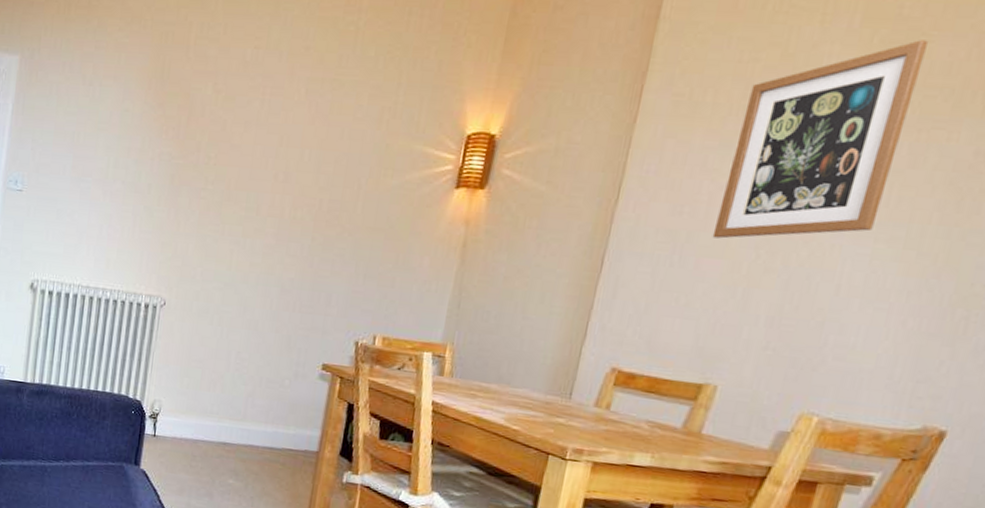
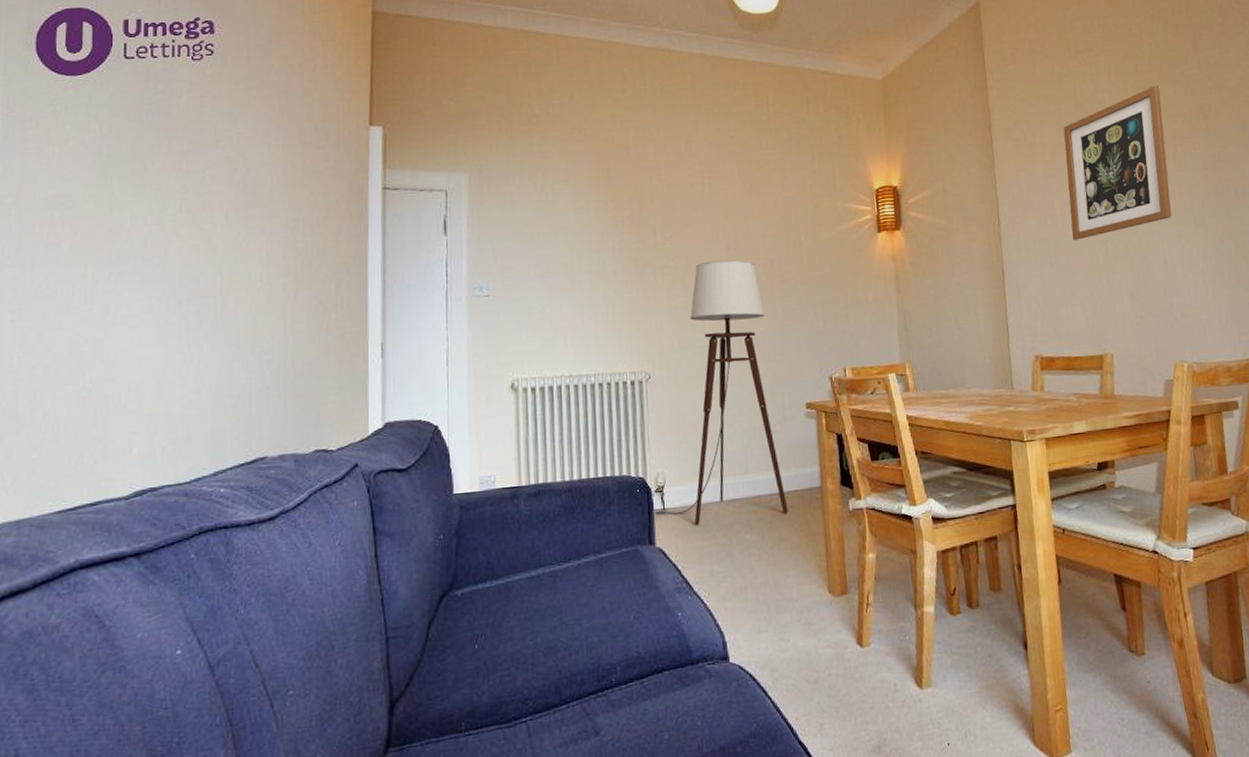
floor lamp: none [143,190,302,470] -> present [653,259,788,526]

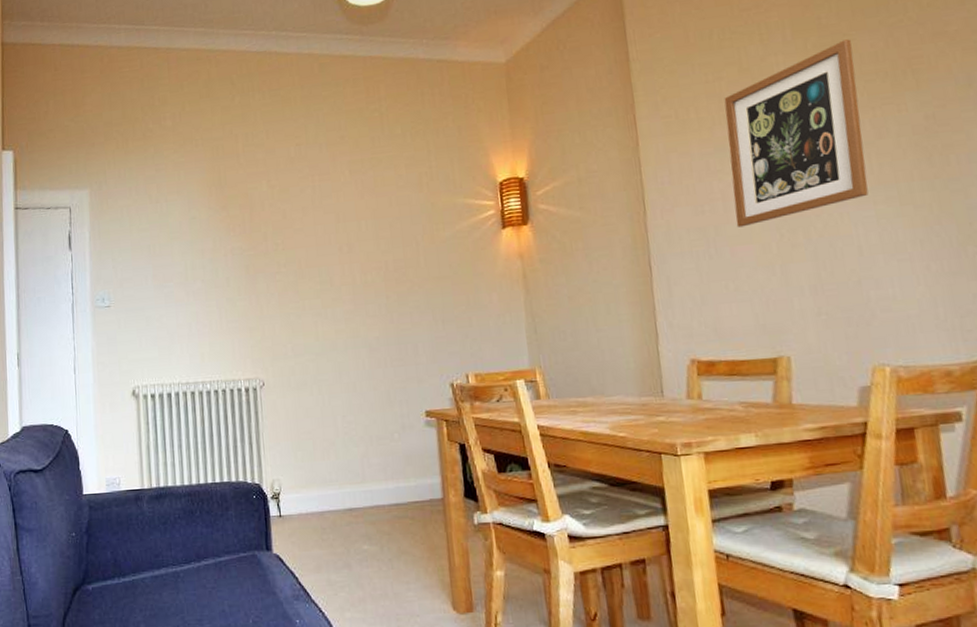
floor lamp: present [653,259,788,526] -> none [269,263,408,534]

